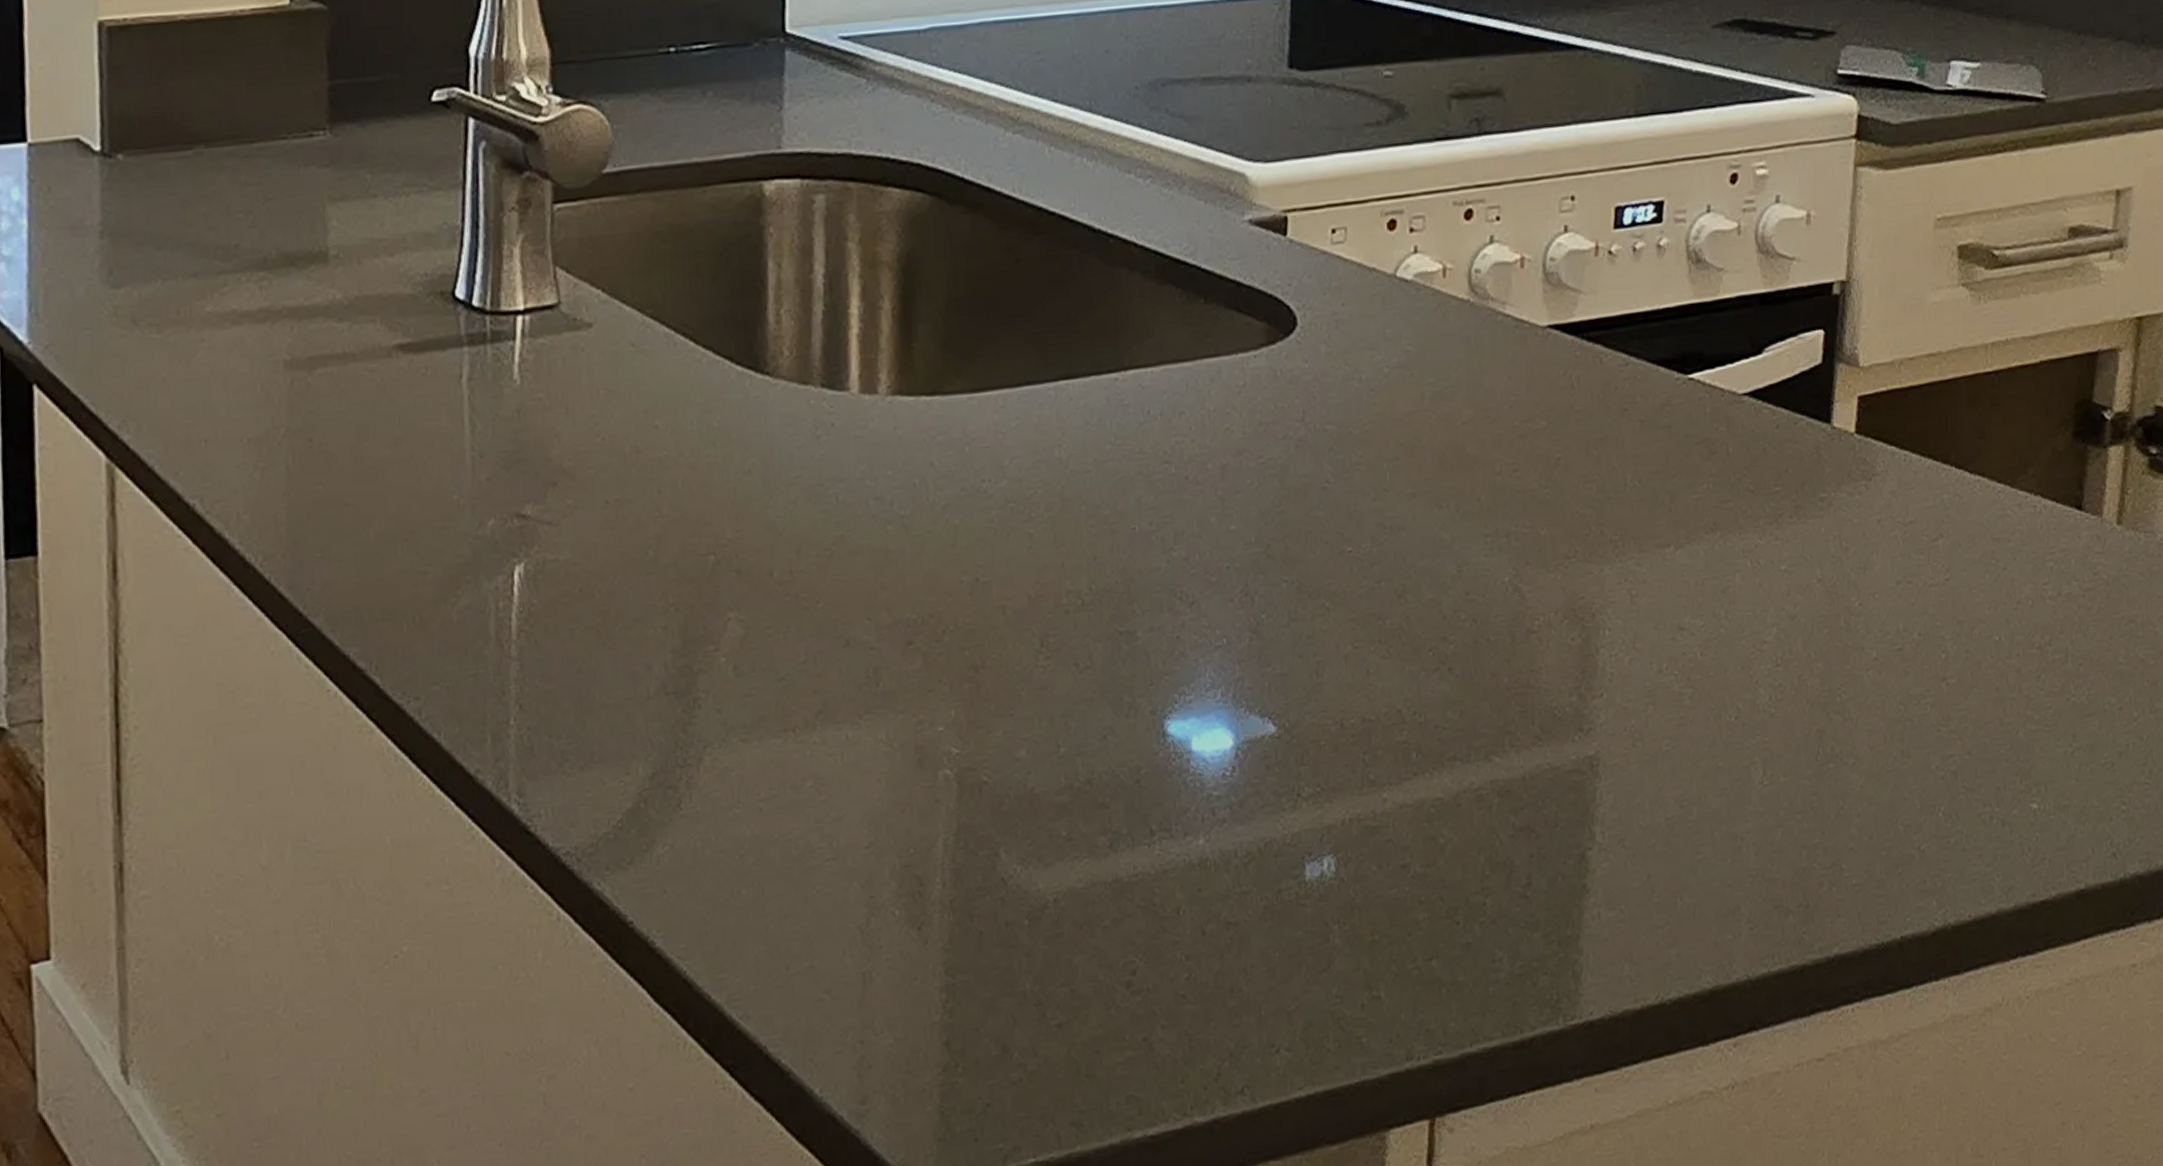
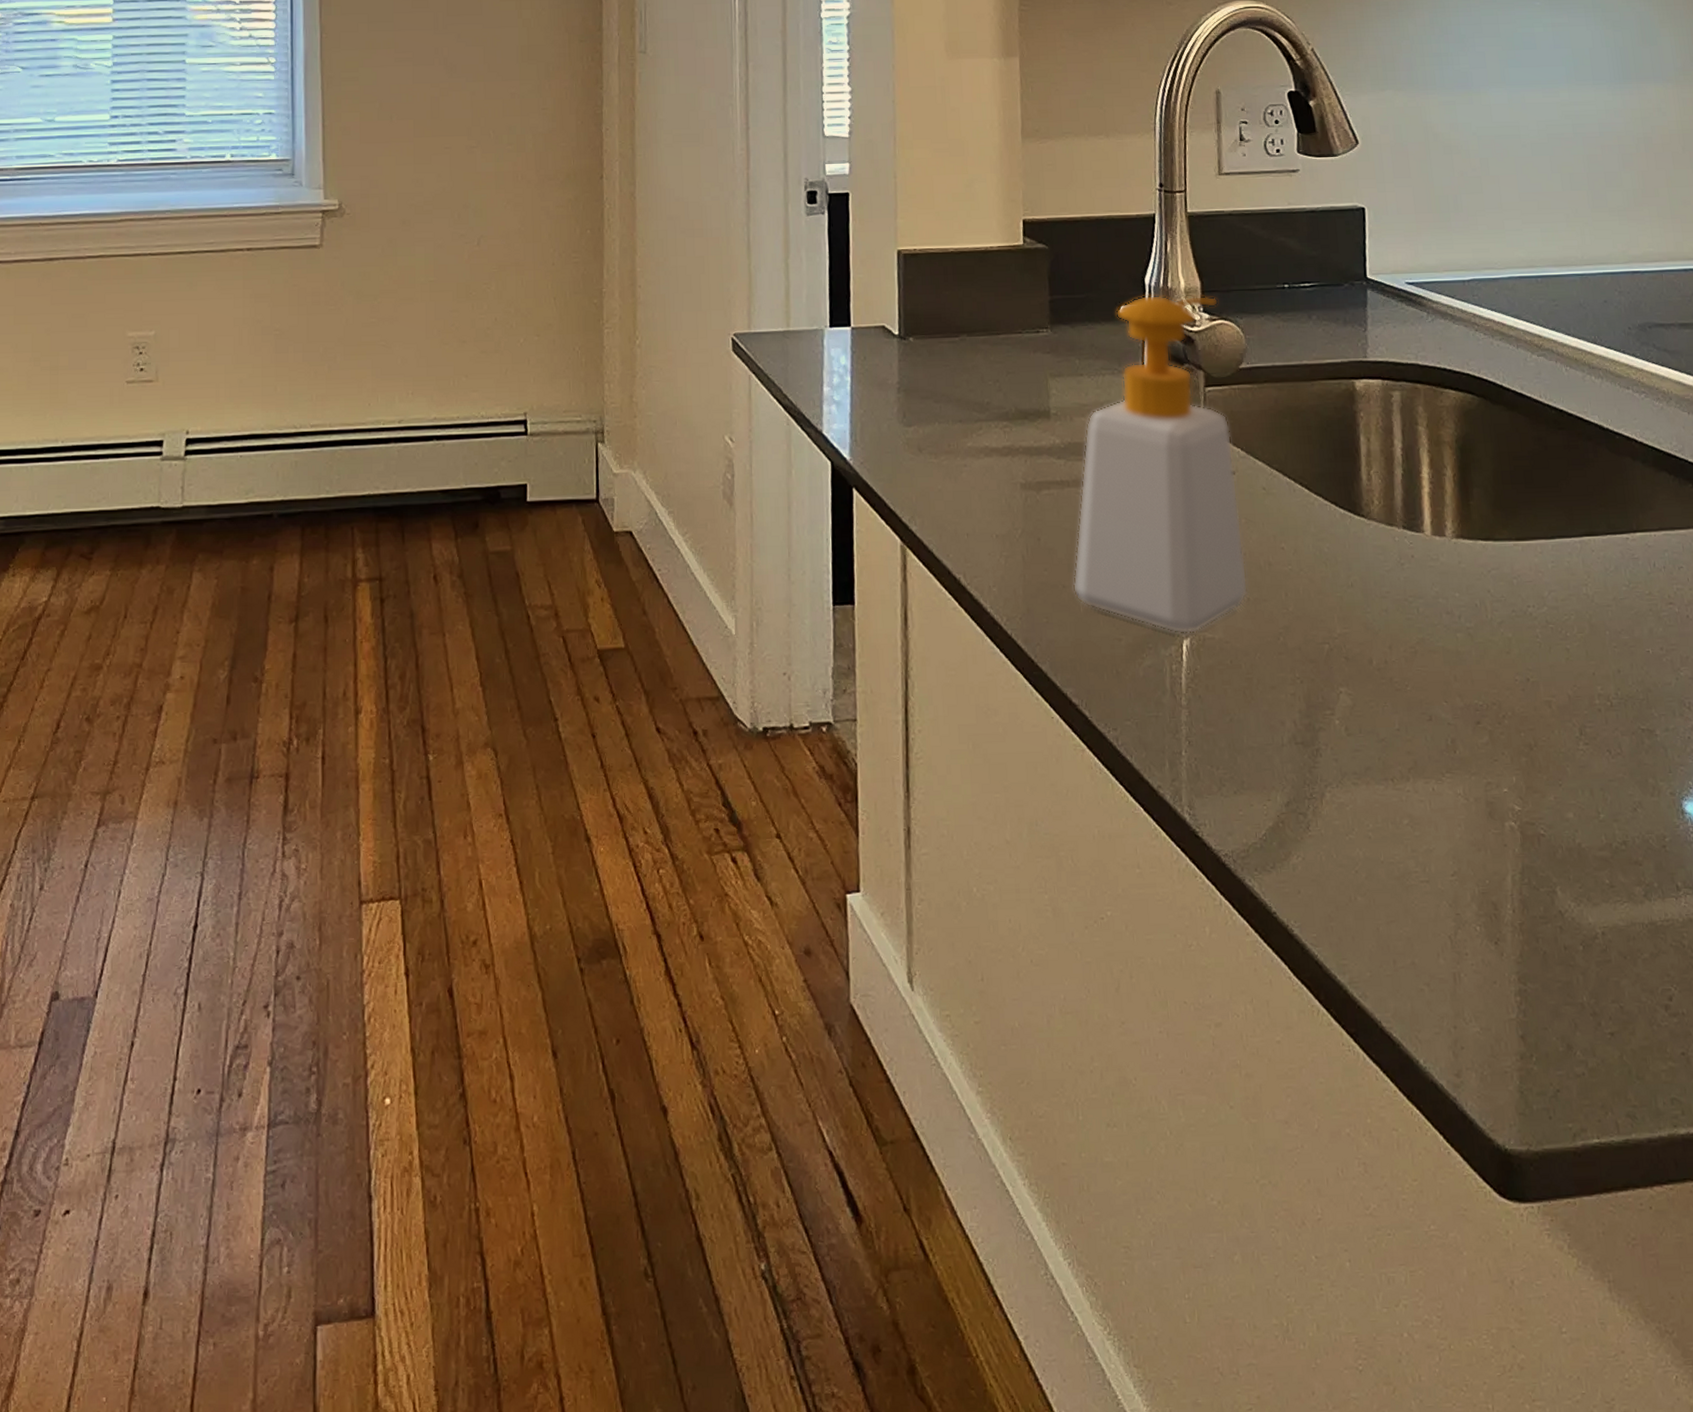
soap bottle: none [358,69,607,559] -> present [1072,295,1249,634]

